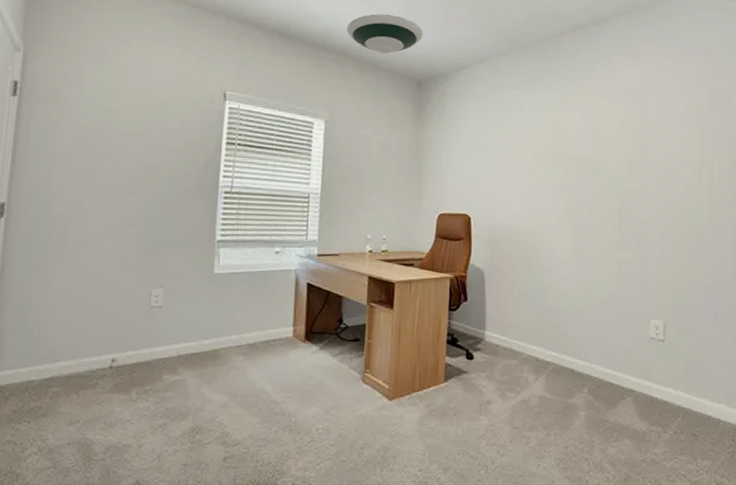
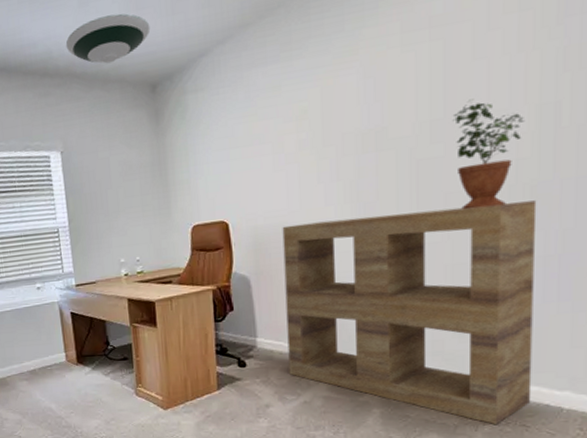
shelving unit: none [511,228,700,434] -> present [282,200,537,425]
potted plant: none [645,151,692,239] -> present [452,99,526,210]

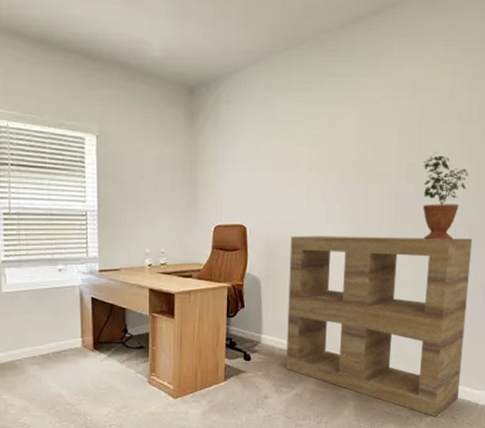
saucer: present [65,13,151,64] -> none [111,13,193,59]

